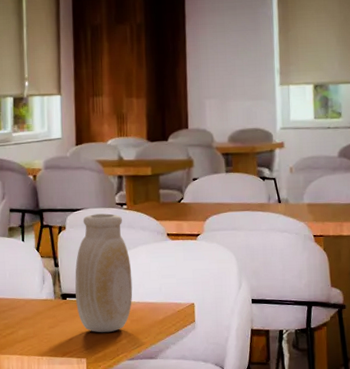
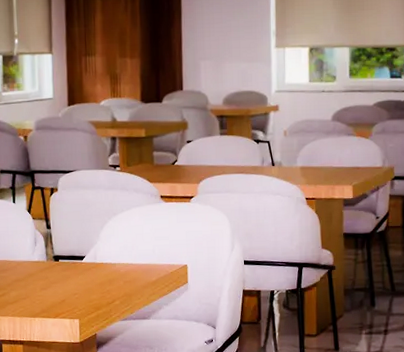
vase: present [75,213,133,333] -> none [67,175,126,294]

